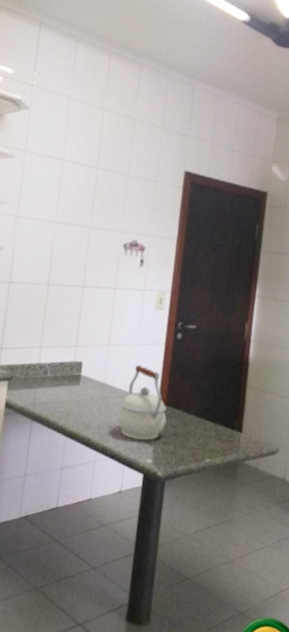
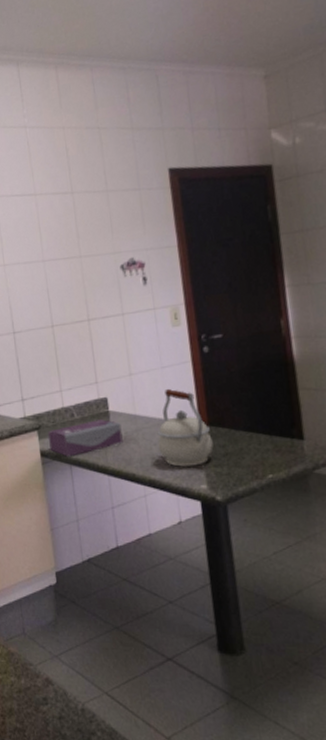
tissue box: none [16,381,89,412] -> present [47,419,123,457]

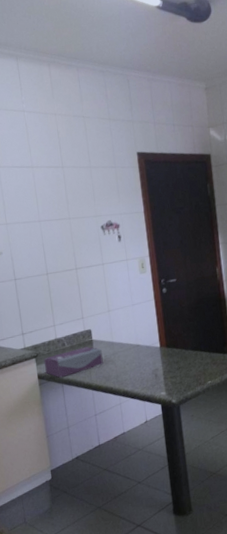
kettle: present [157,388,214,468] -> none [129,320,170,380]

